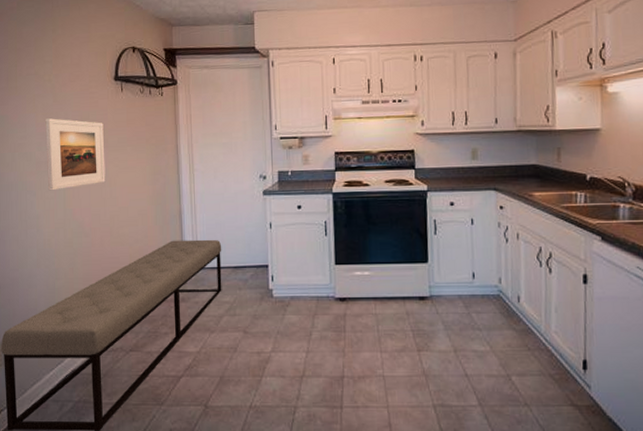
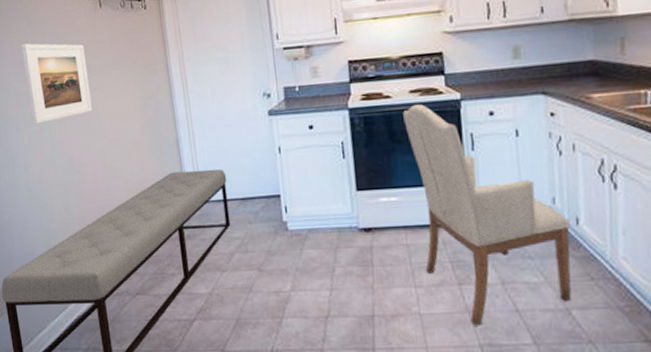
chair: none [378,193,514,388] -> present [403,104,572,326]

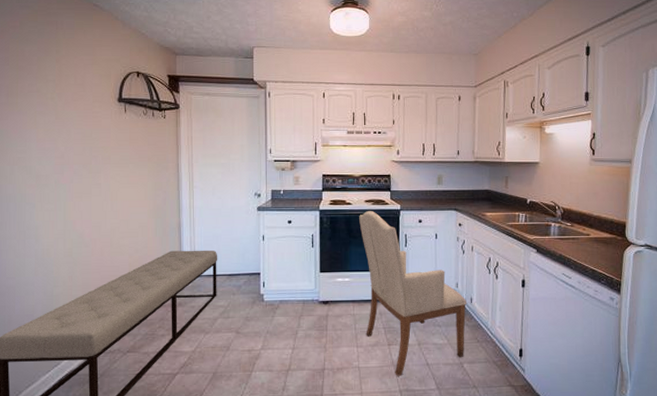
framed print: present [21,43,93,125] -> none [47,134,107,203]

